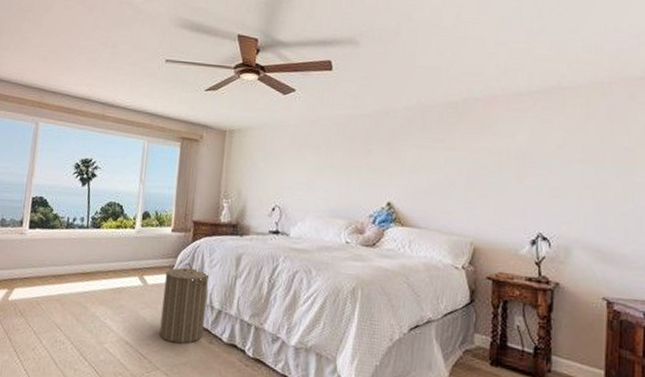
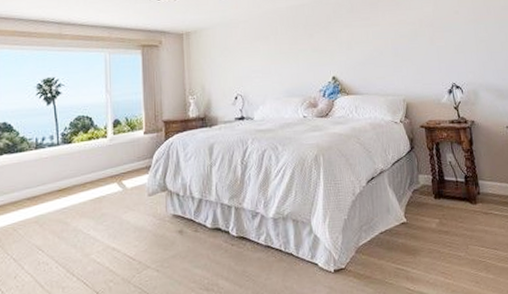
laundry hamper: present [159,262,210,344] -> none [143,160,188,239]

